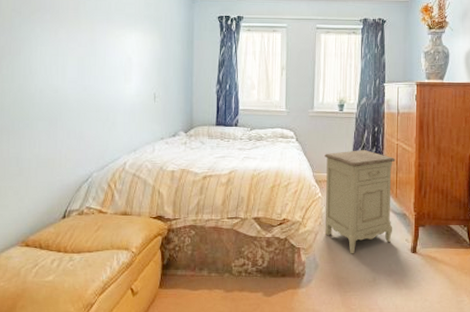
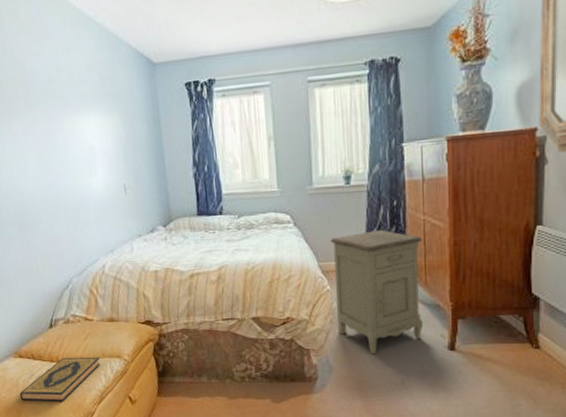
hardback book: none [19,248,107,292] -> present [19,357,100,402]

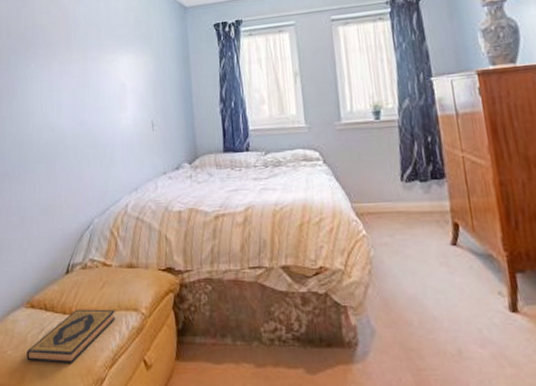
nightstand: present [331,230,424,354] -> none [363,168,477,315]

